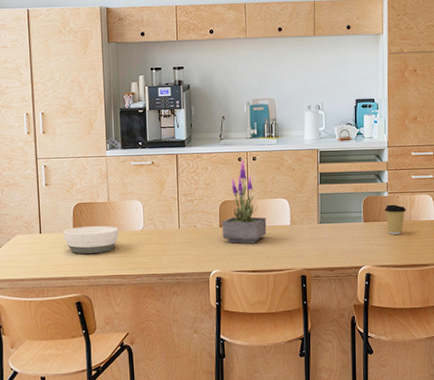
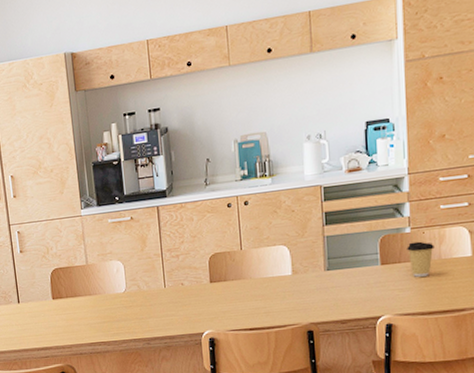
bowl: present [63,225,119,254] -> none [41,290,100,322]
potted plant: present [222,158,267,244] -> none [212,204,265,300]

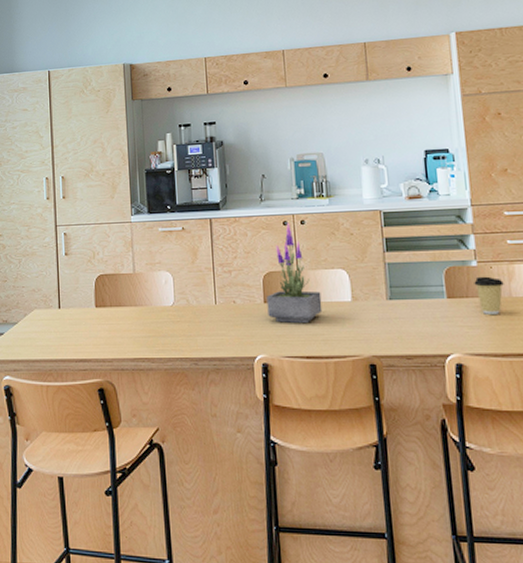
potted plant: none [212,204,265,300] -> present [266,222,323,324]

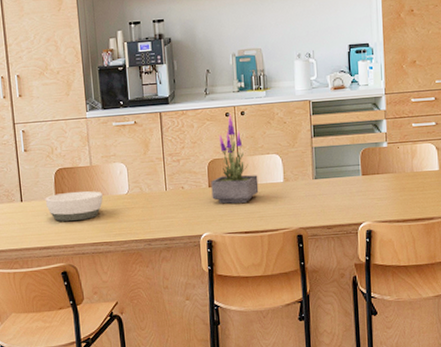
bowl: none [84,300,146,333] -> present [45,191,103,222]
coffee cup: present [474,276,504,314] -> none [384,155,408,188]

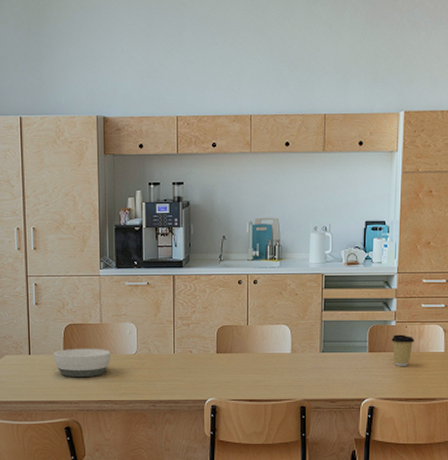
potted plant: present [211,114,259,204] -> none [219,281,266,372]
coffee cup: none [384,155,408,188] -> present [391,334,414,366]

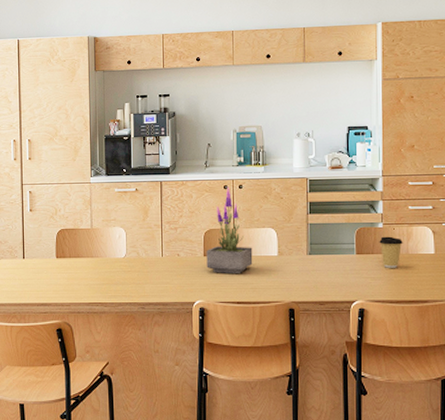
bowl: present [53,348,111,378] -> none [46,252,101,281]
potted plant: none [219,281,266,372] -> present [206,186,253,274]

